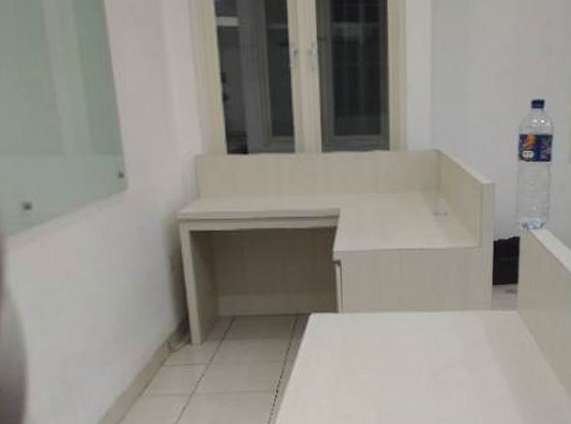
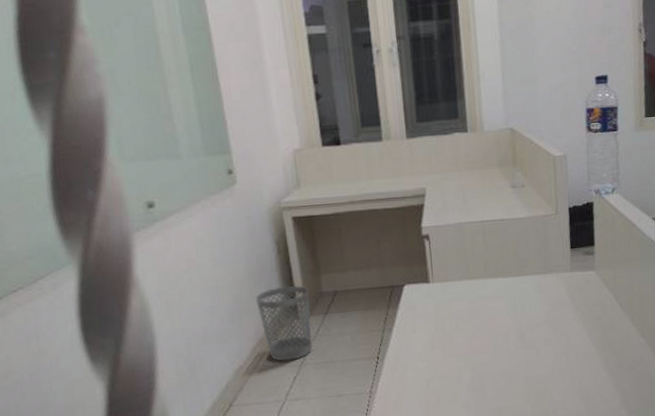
wastebasket: none [144,306,205,390] -> present [256,285,312,362]

